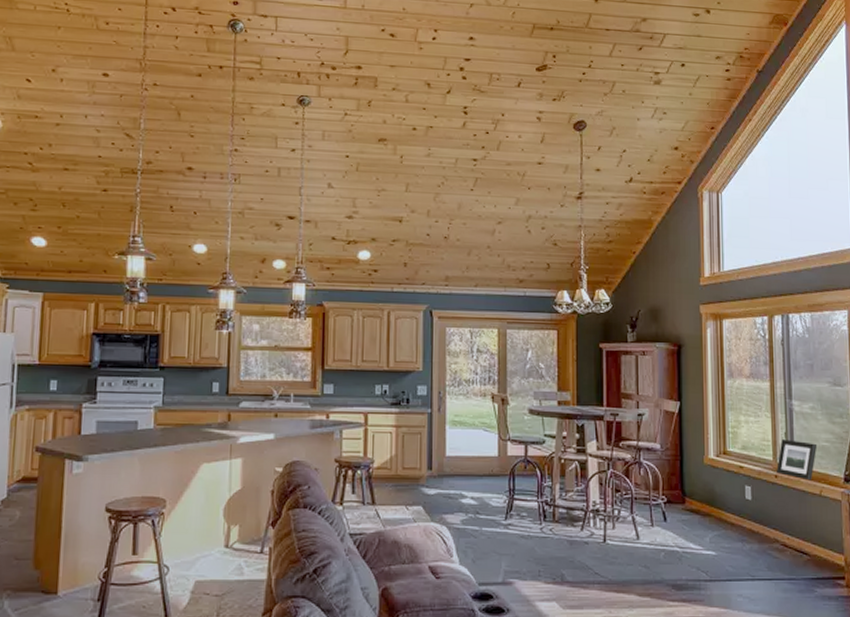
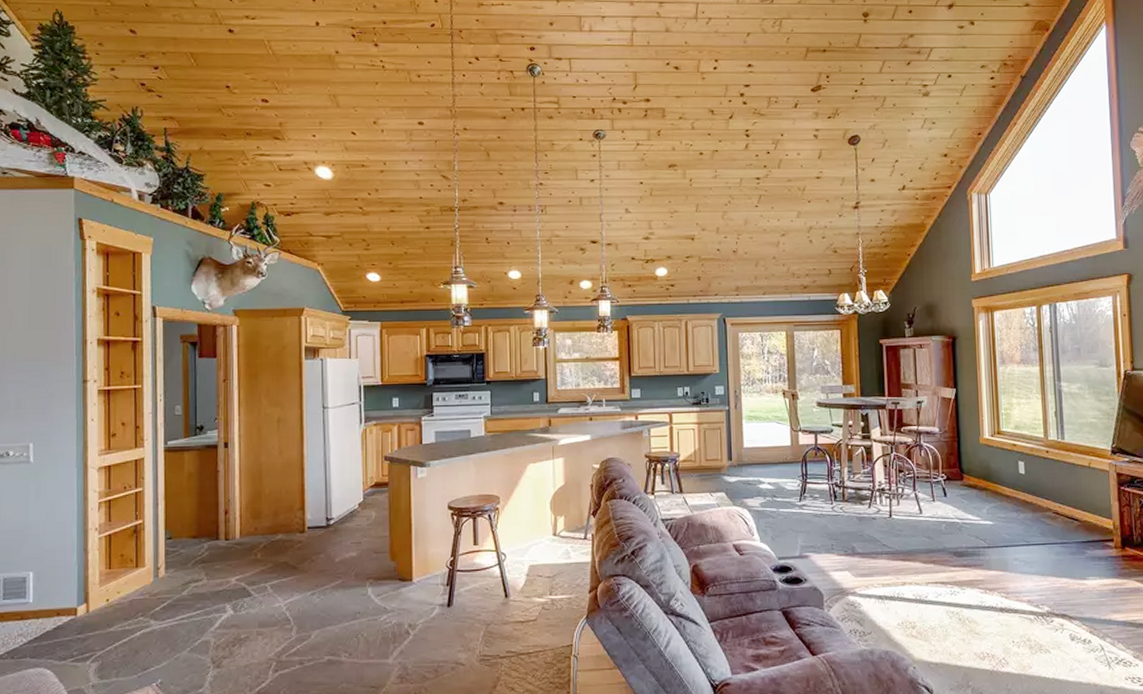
picture frame: present [776,439,818,481] -> none [1047,418,1086,454]

